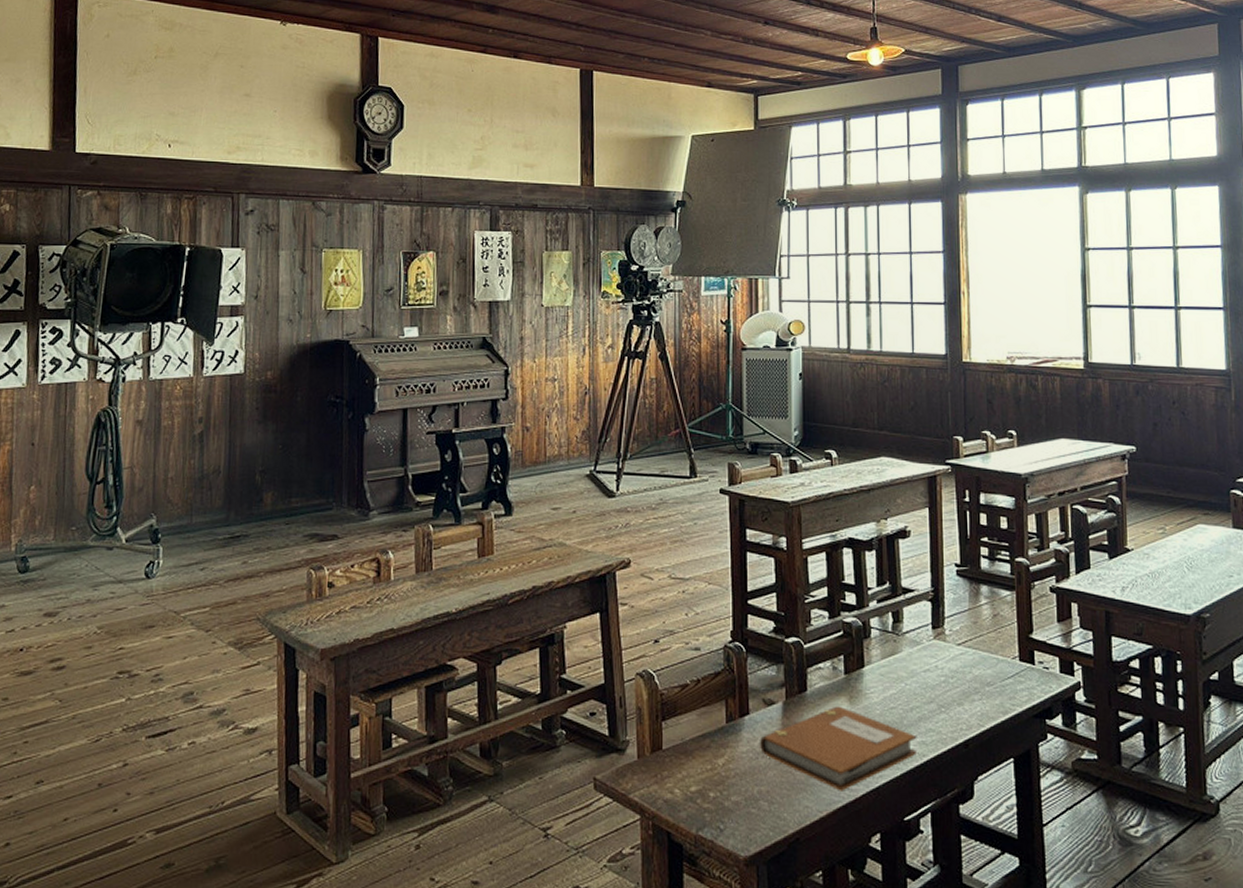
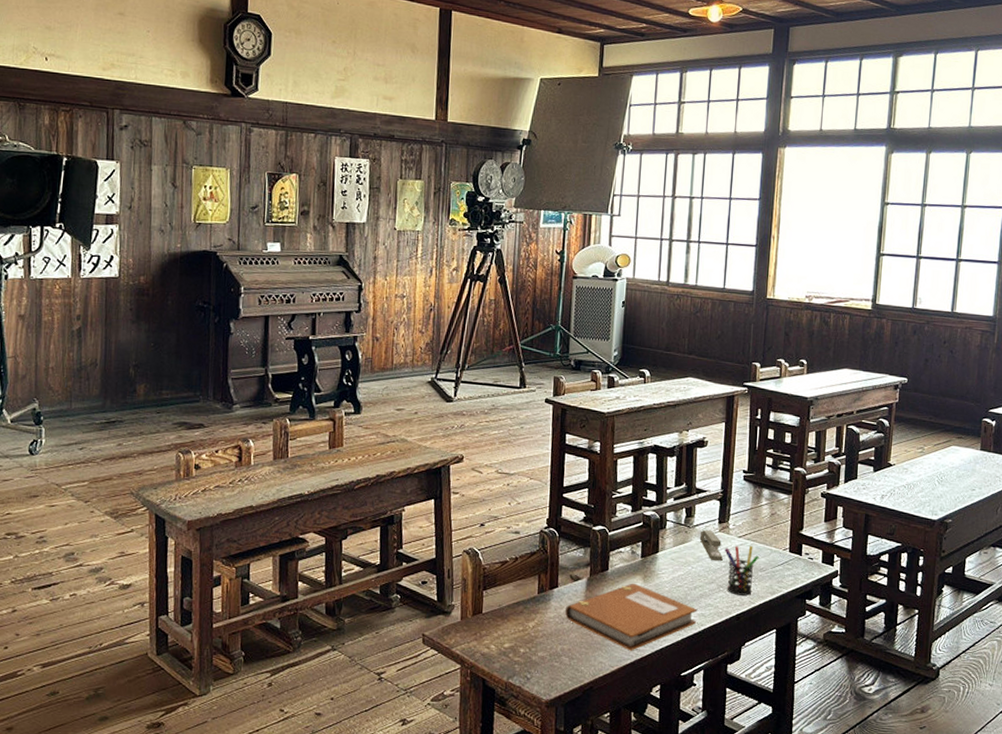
stapler: none [911,638,941,676] -> present [699,530,723,562]
pen holder: none [942,654,985,717] -> present [724,545,760,596]

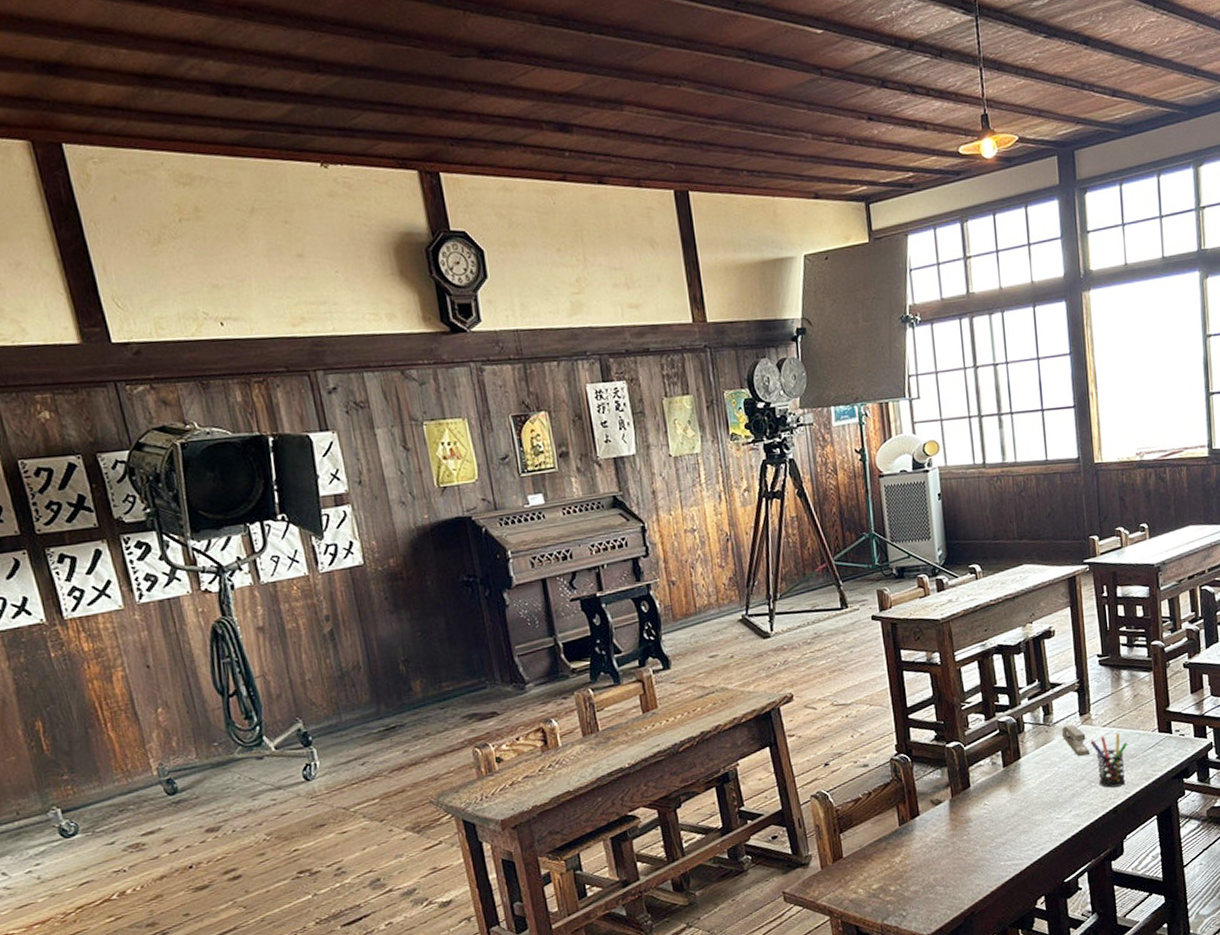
notebook: present [565,583,697,651] -> none [931,795,1072,867]

